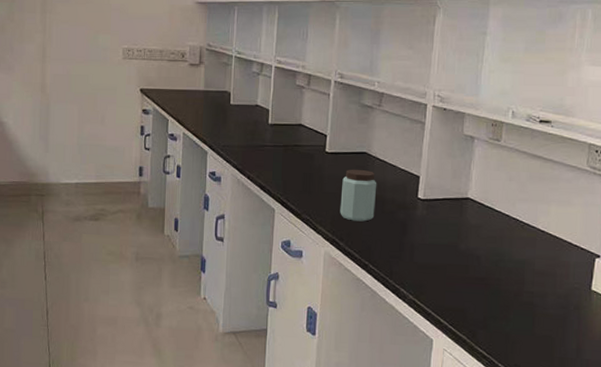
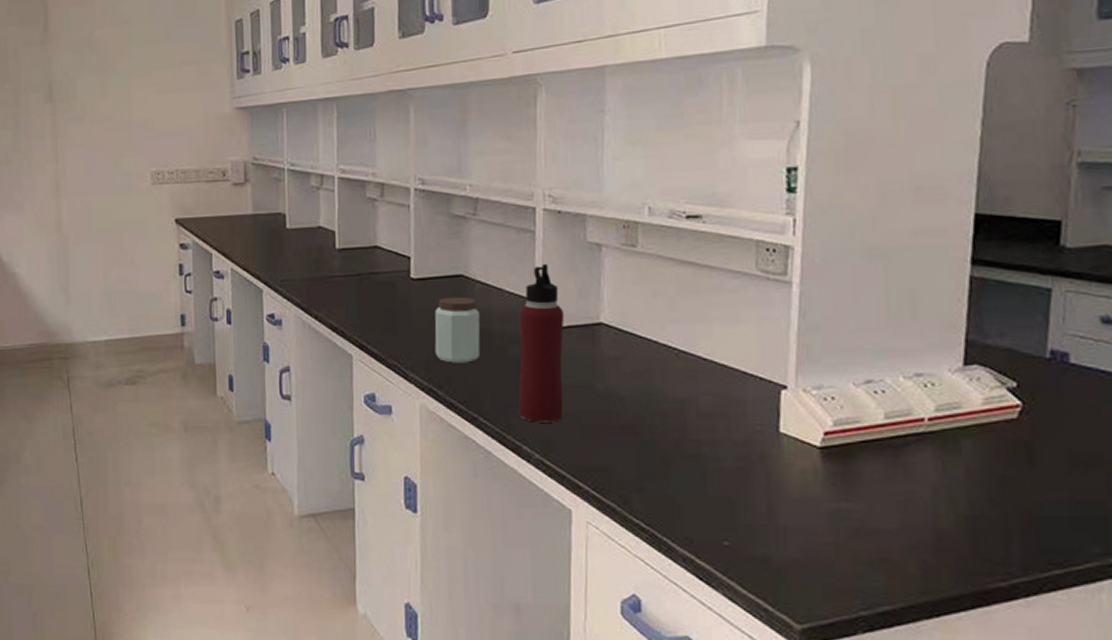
water bottle: none [400,148,442,272] -> present [518,263,565,422]

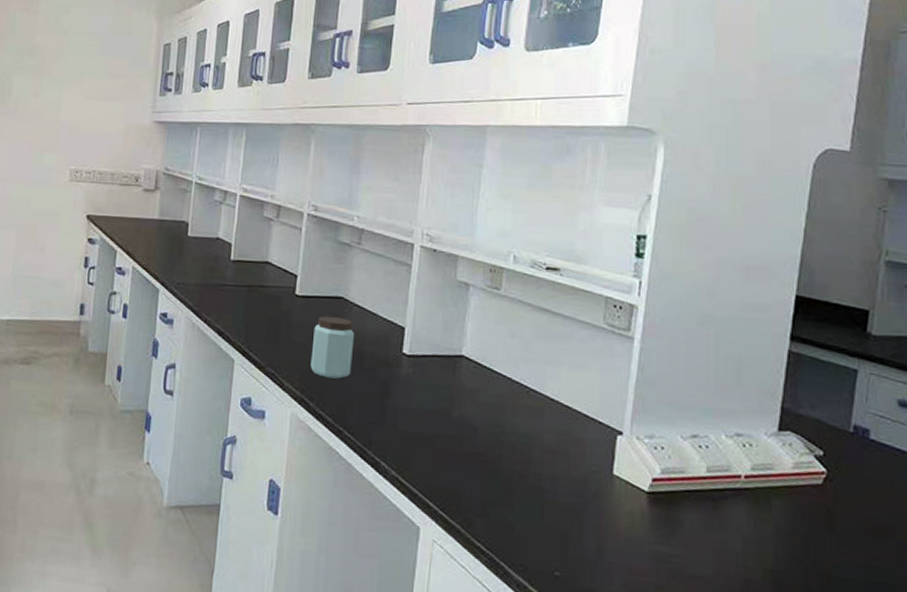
water bottle: present [518,263,565,422] -> none [381,295,431,443]

